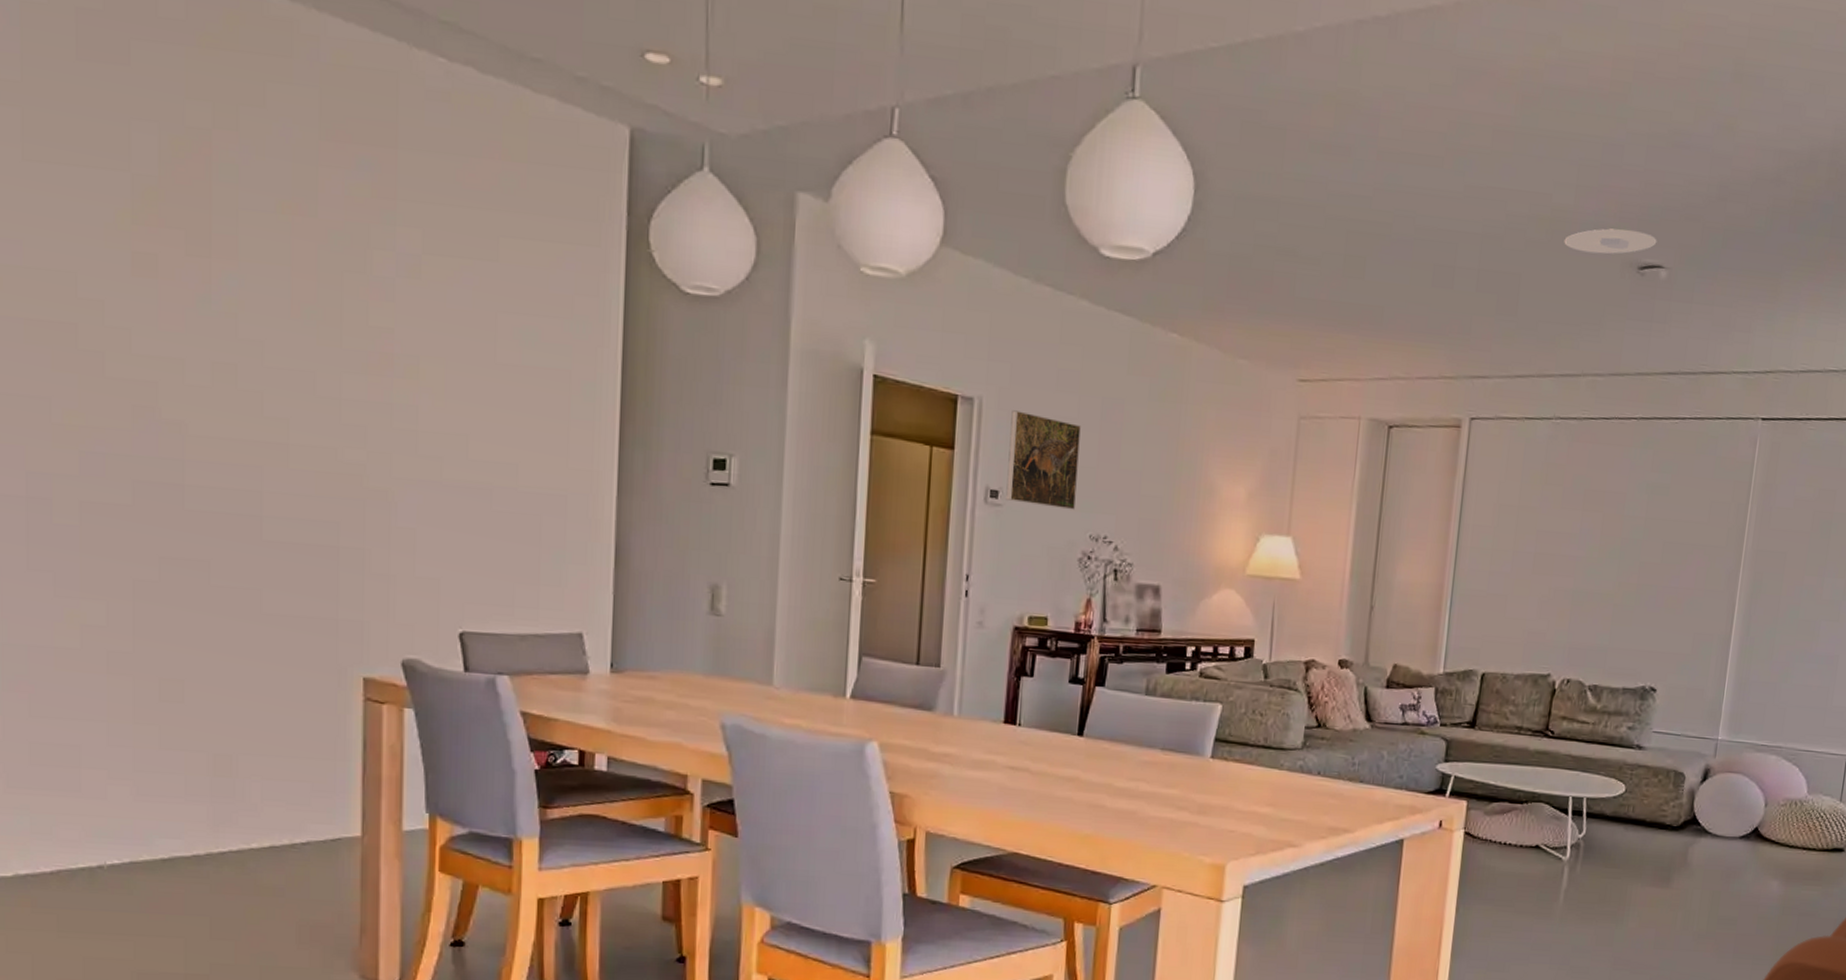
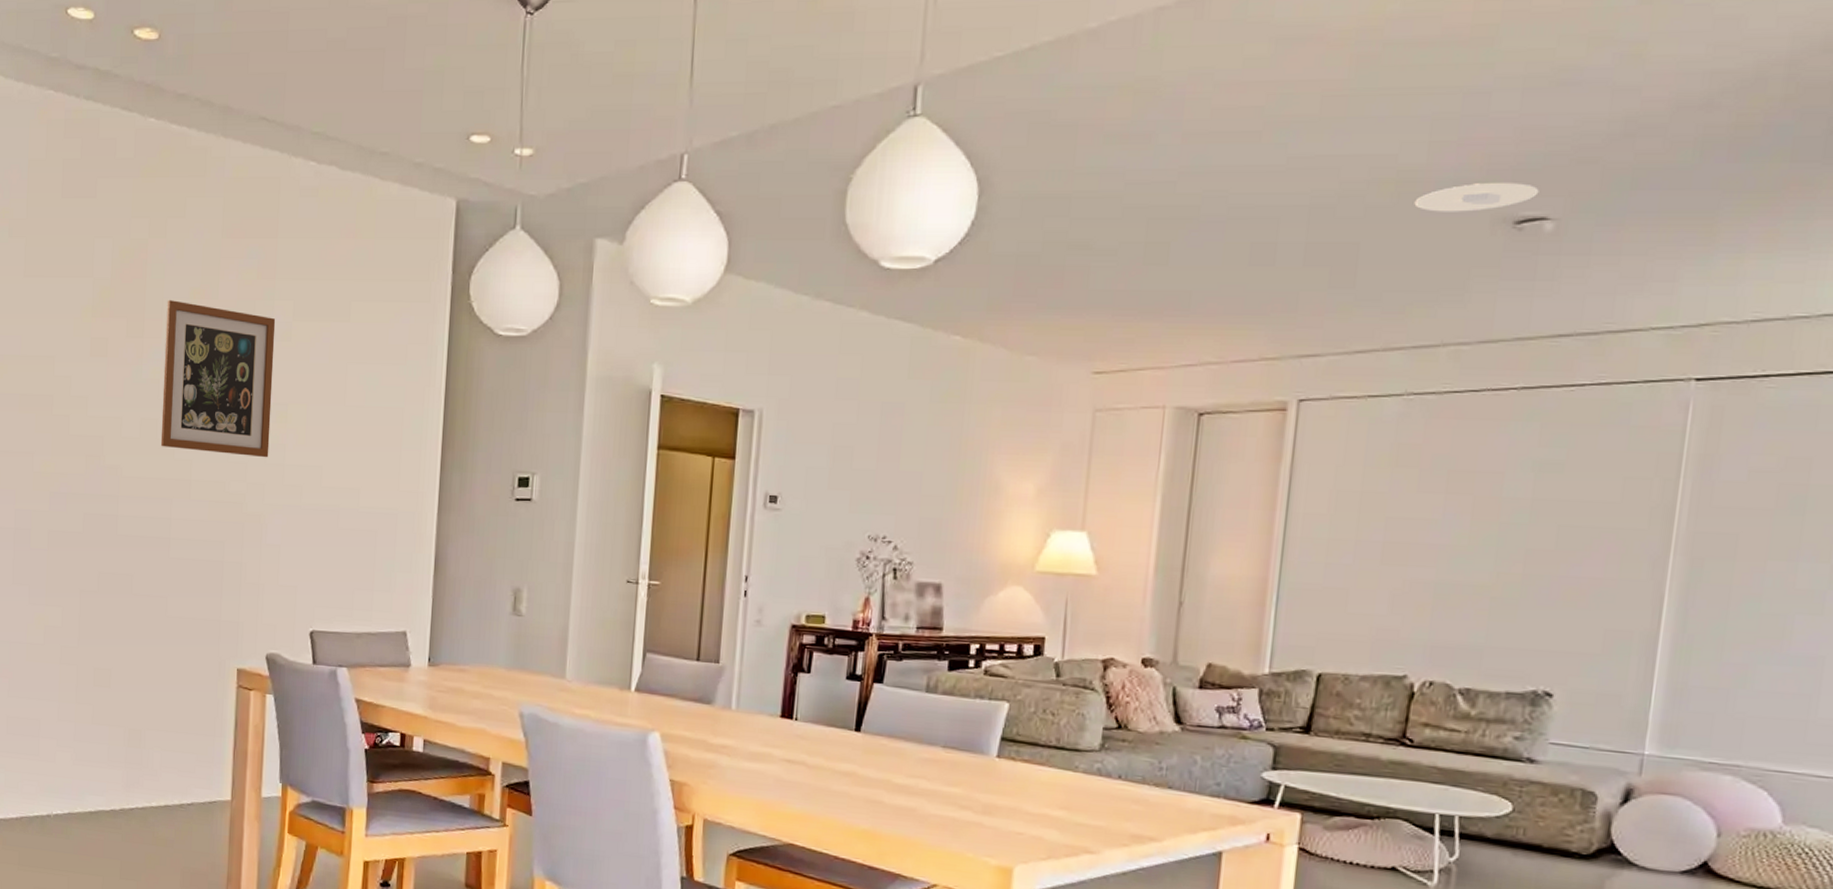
wall art: none [242,212,399,422] -> present [160,300,276,458]
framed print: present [1006,410,1081,510] -> none [784,420,860,512]

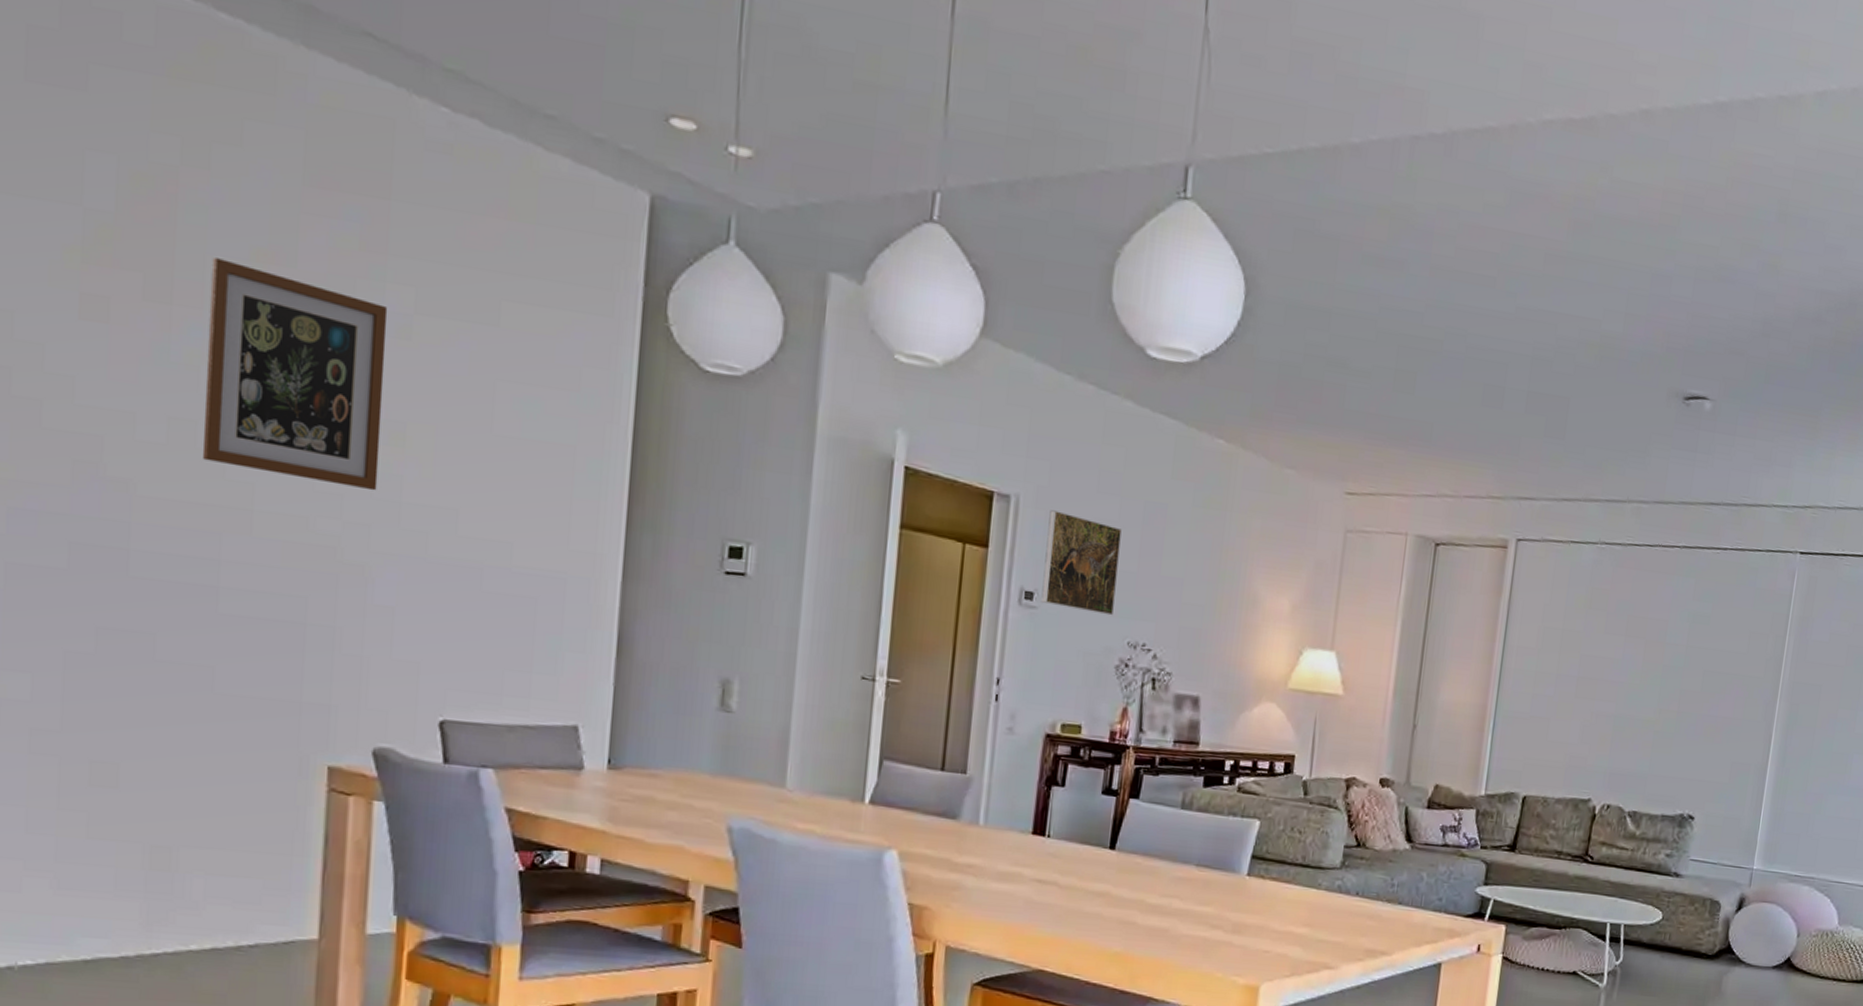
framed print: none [784,420,860,512] -> present [1041,510,1122,616]
recessed light: present [1414,182,1539,212] -> none [1612,357,1703,384]

